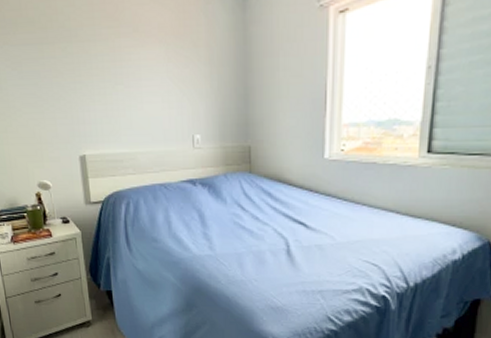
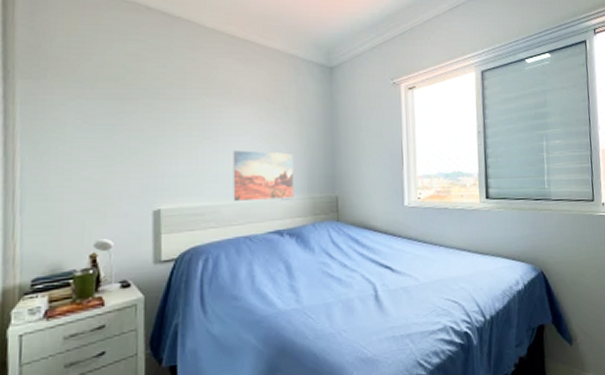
wall art: none [144,95,205,148] -> present [233,150,294,201]

